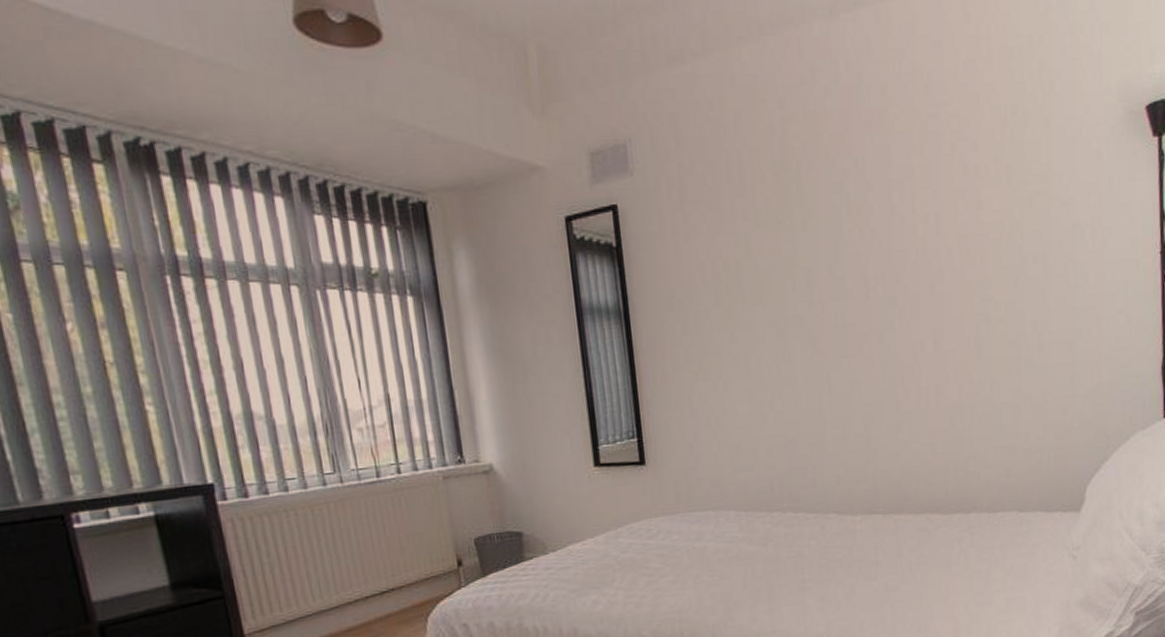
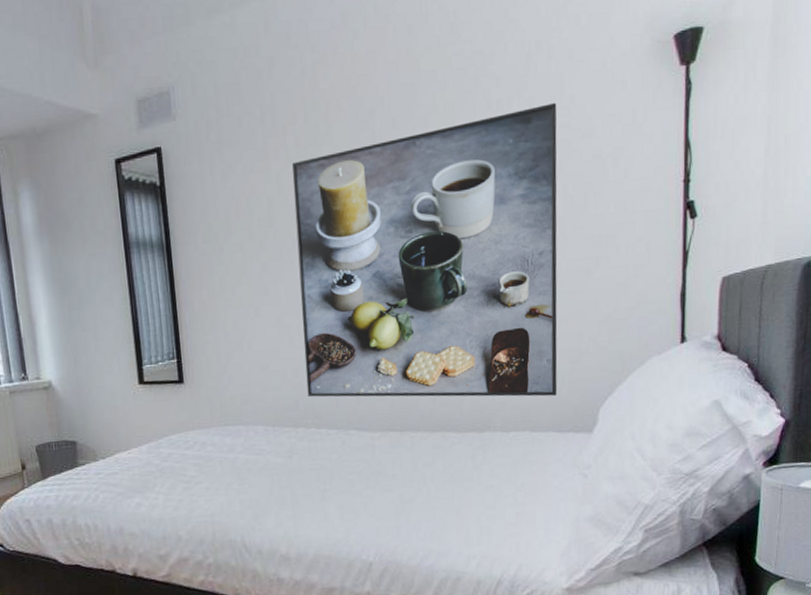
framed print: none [761,169,1044,479] -> present [292,102,558,397]

